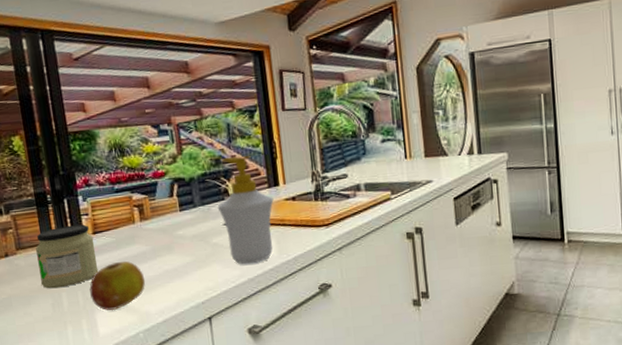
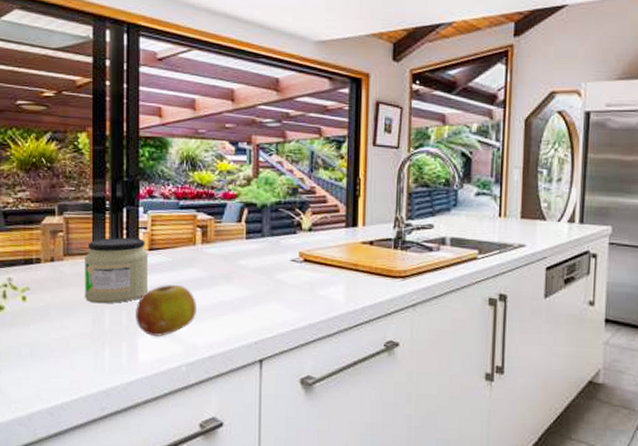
soap bottle: present [217,155,274,265] -> none [287,187,350,308]

